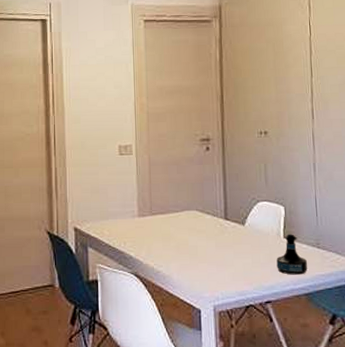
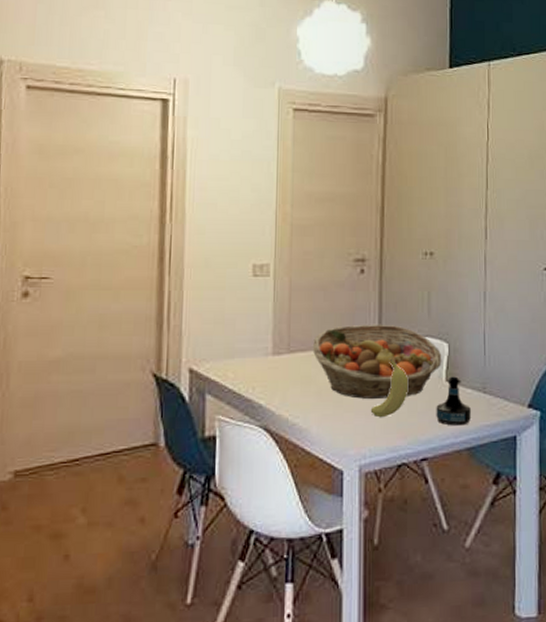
fruit basket: none [170,191,280,252] -> present [313,324,442,399]
banana: none [220,218,252,268] -> present [370,356,409,418]

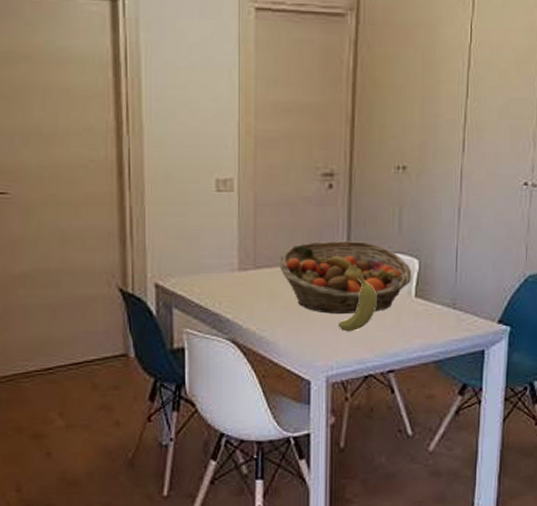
tequila bottle: present [436,376,471,426] -> none [404,292,440,340]

